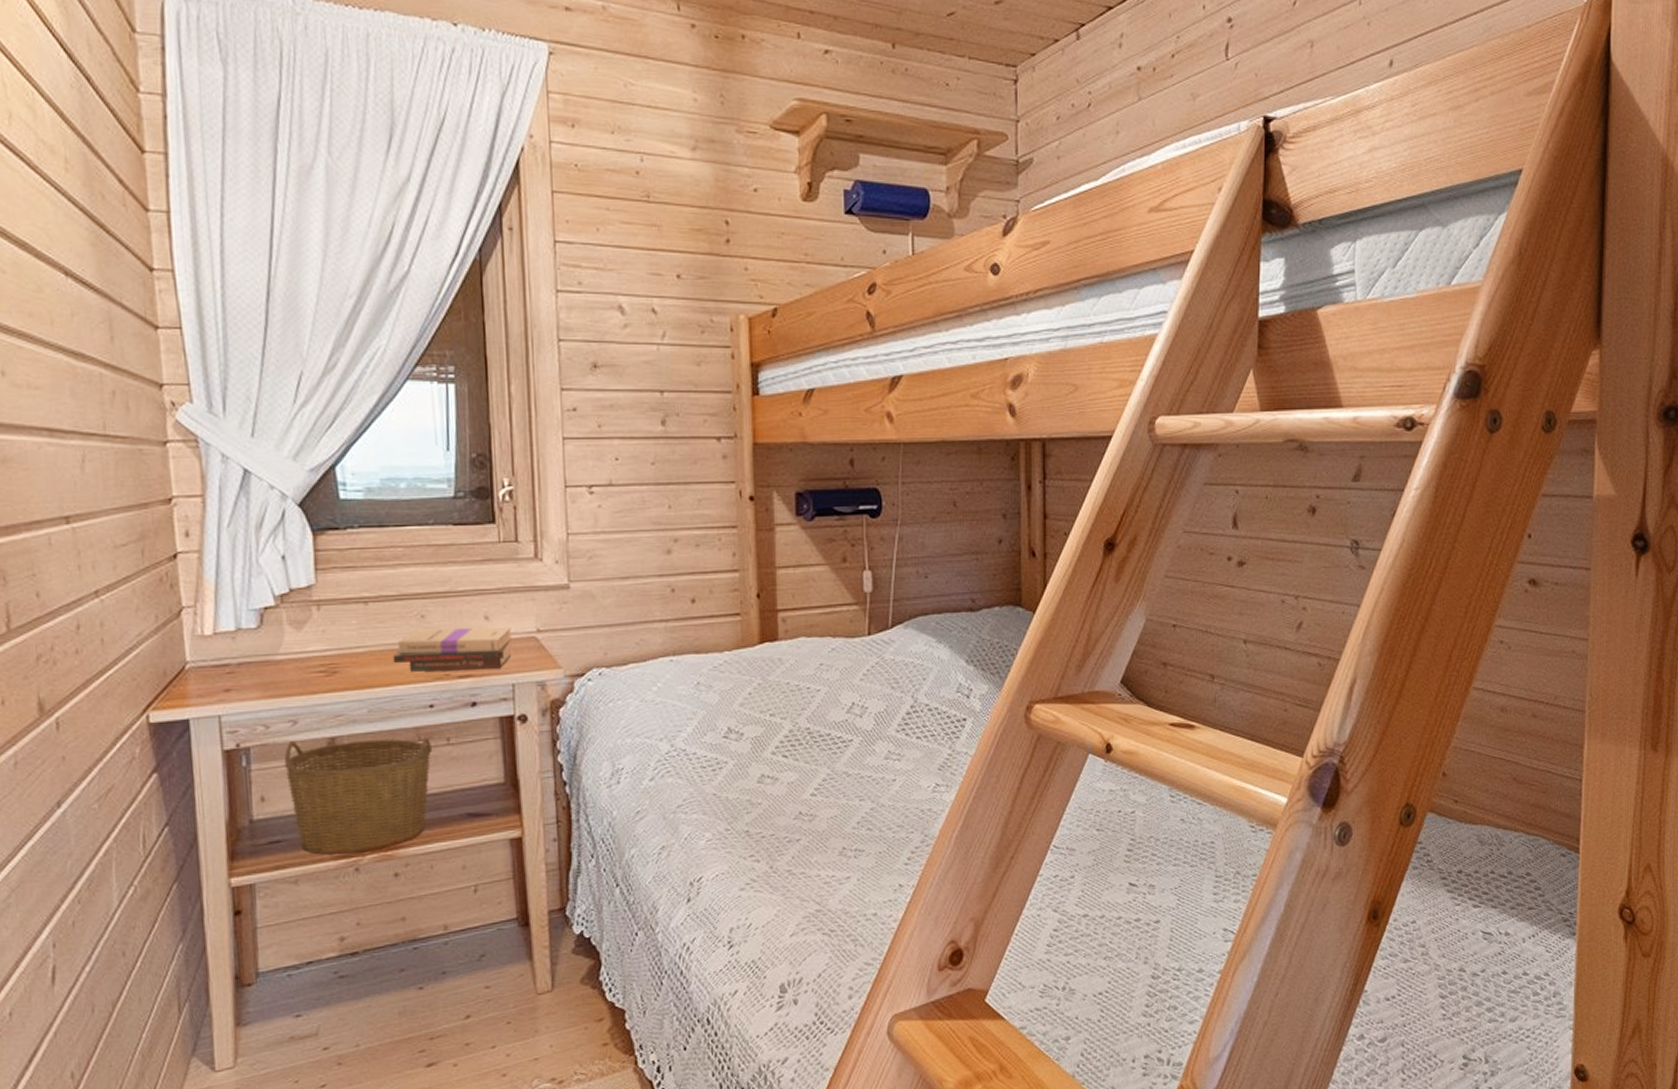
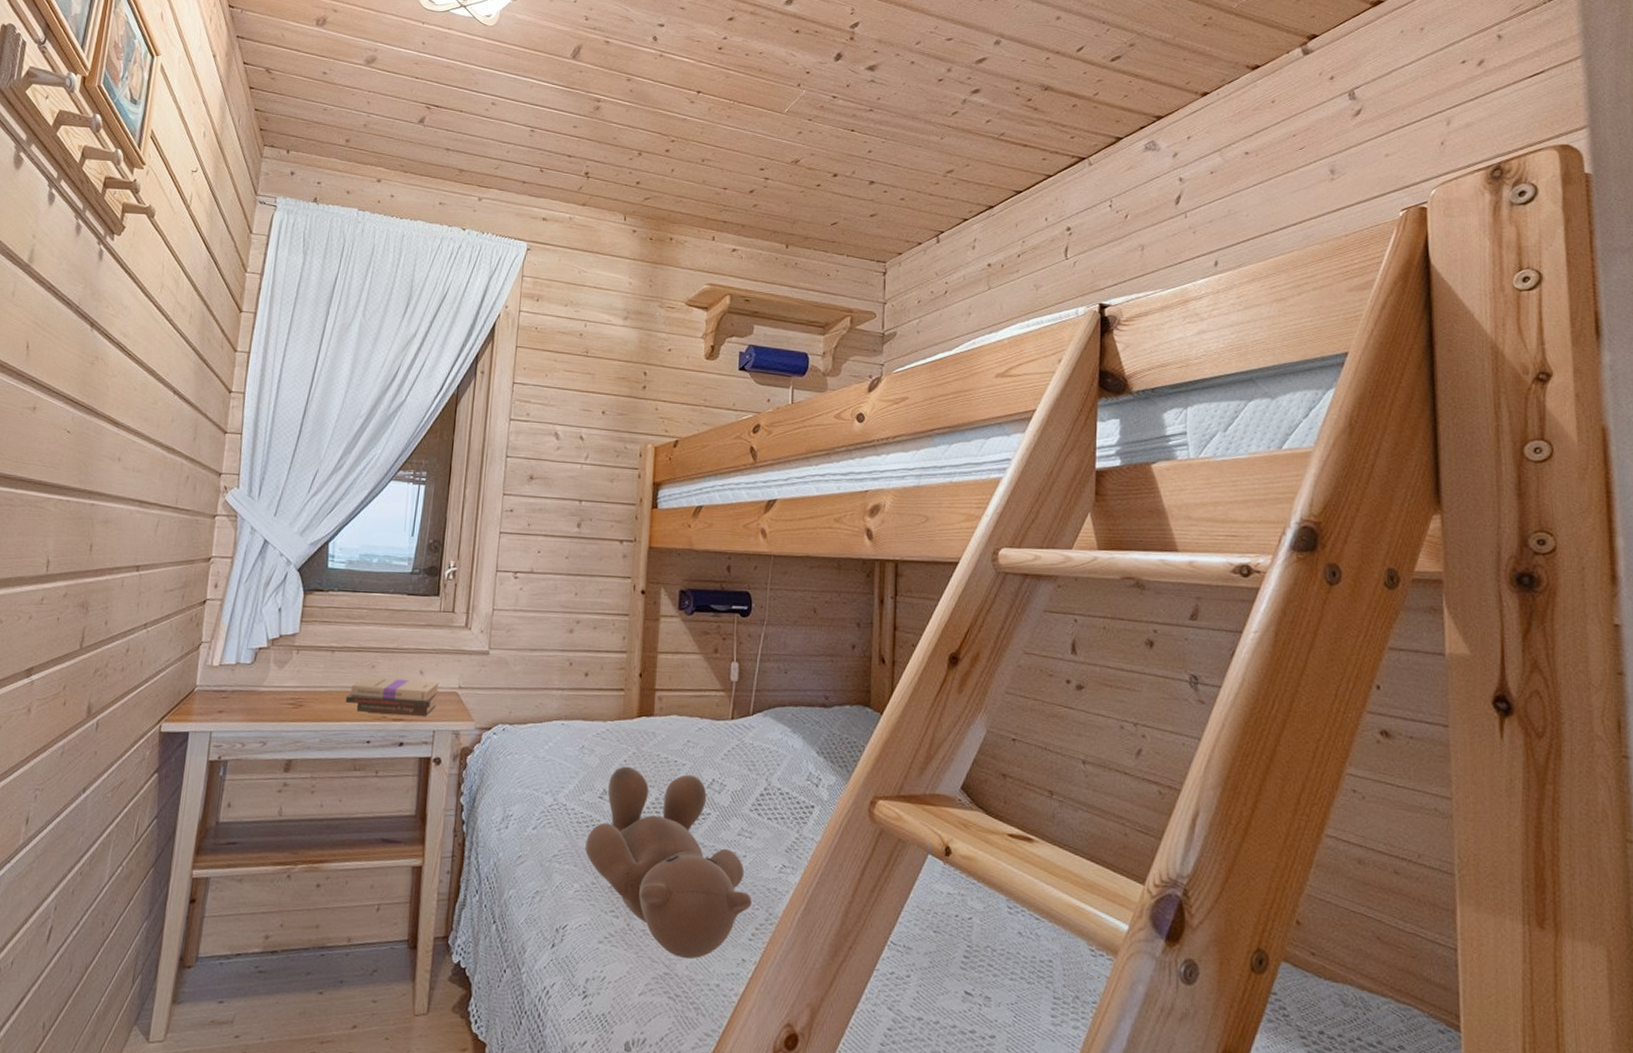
basket: present [284,738,432,855] -> none [249,759,363,863]
teddy bear: none [713,699,905,893] -> present [585,766,752,960]

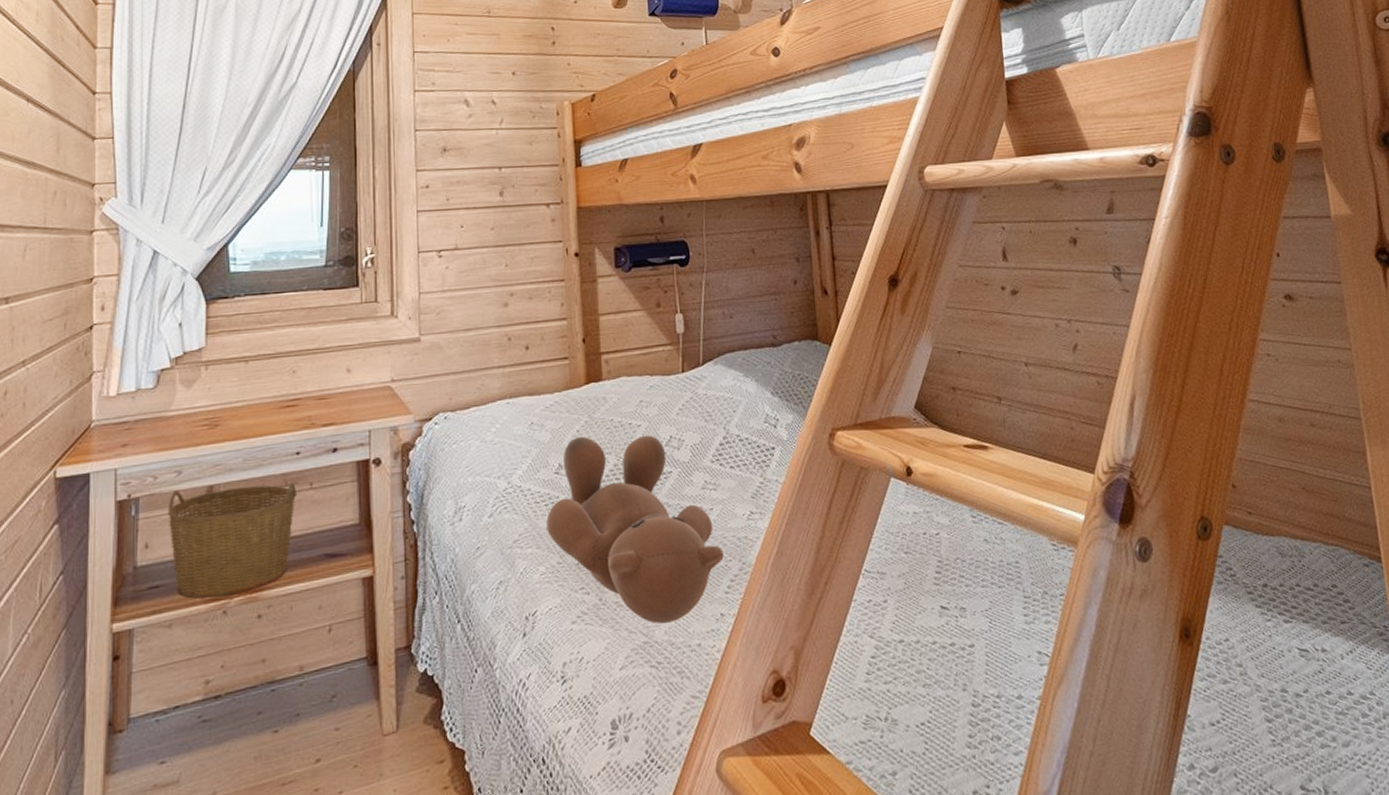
basket: none [249,759,363,863] -> present [167,483,296,599]
books: present [345,677,440,716] -> none [266,378,370,422]

